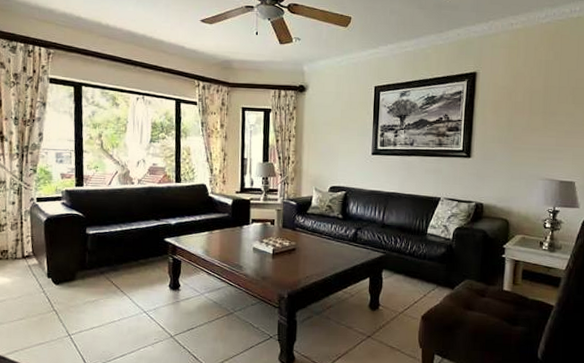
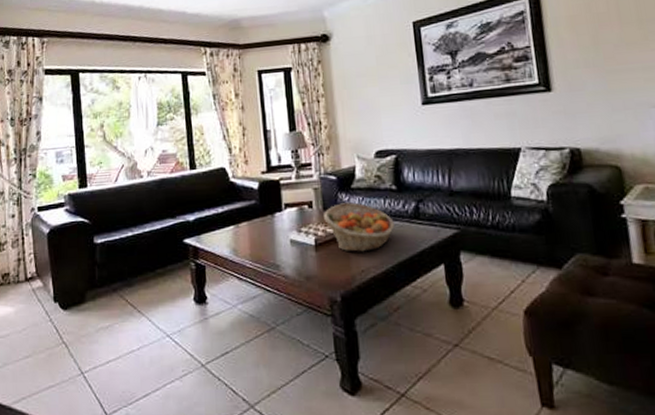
fruit basket: none [282,224,337,263] -> present [324,202,394,252]

